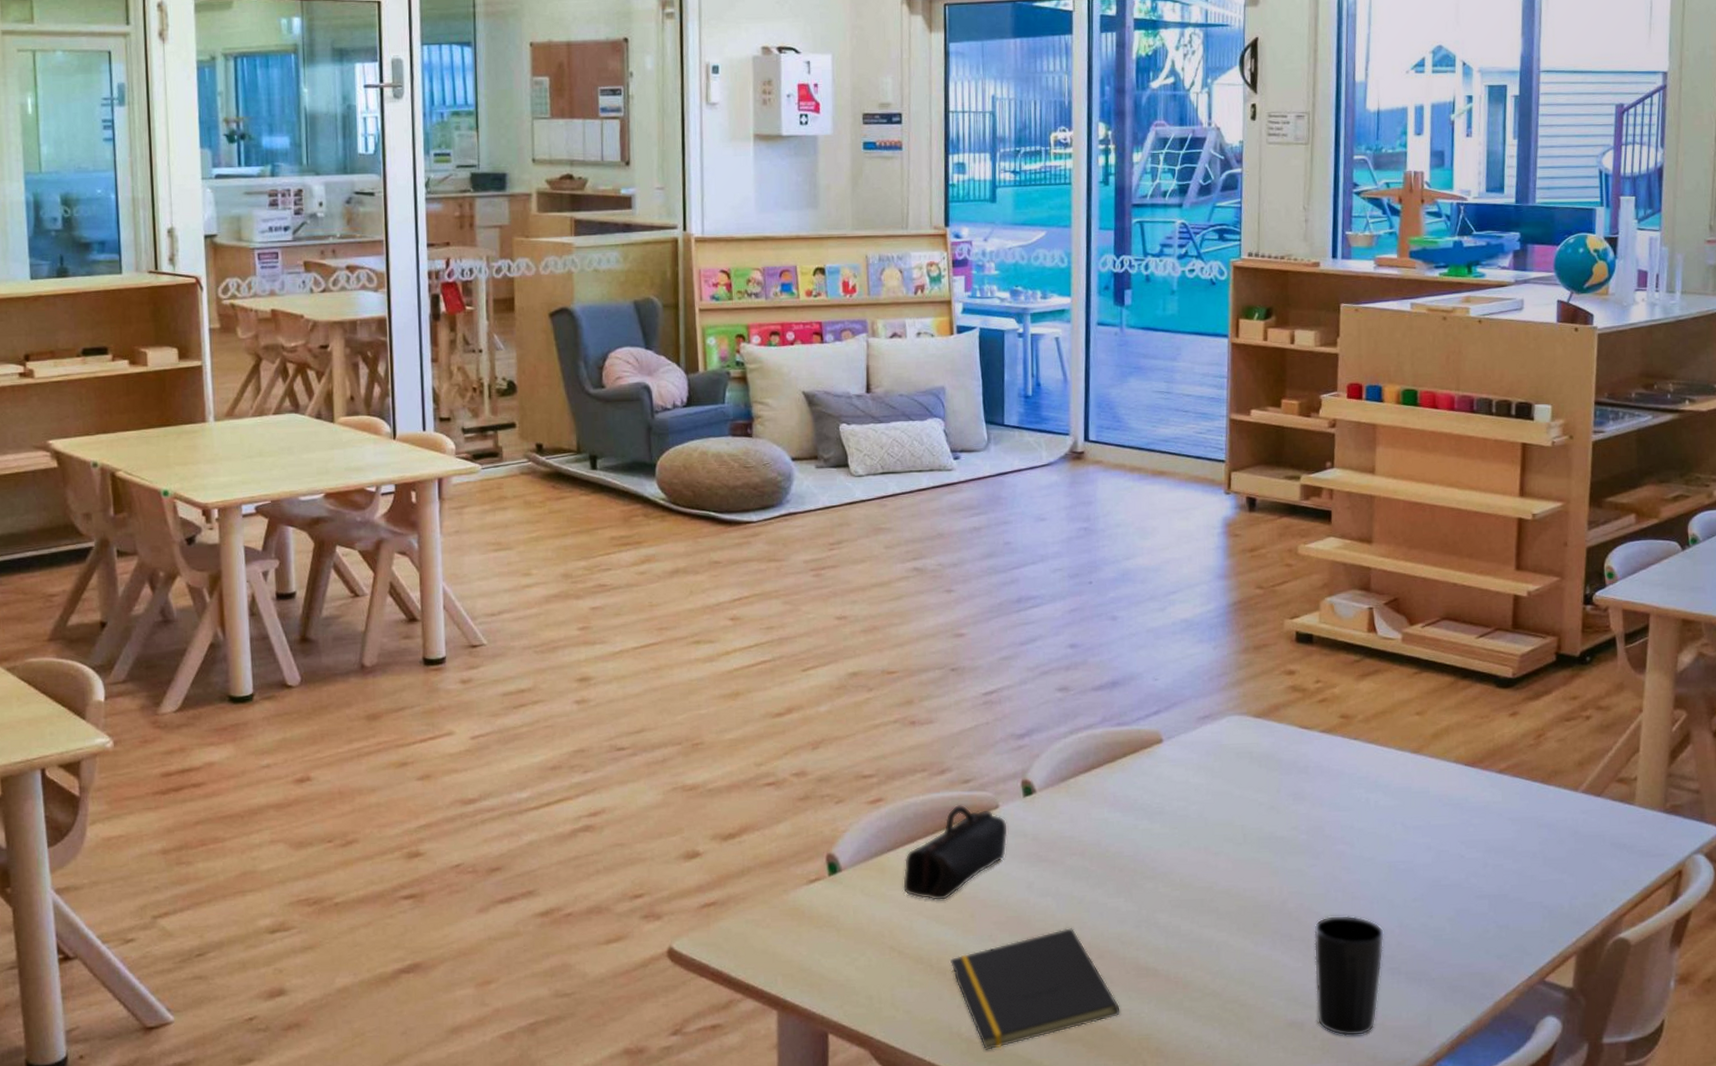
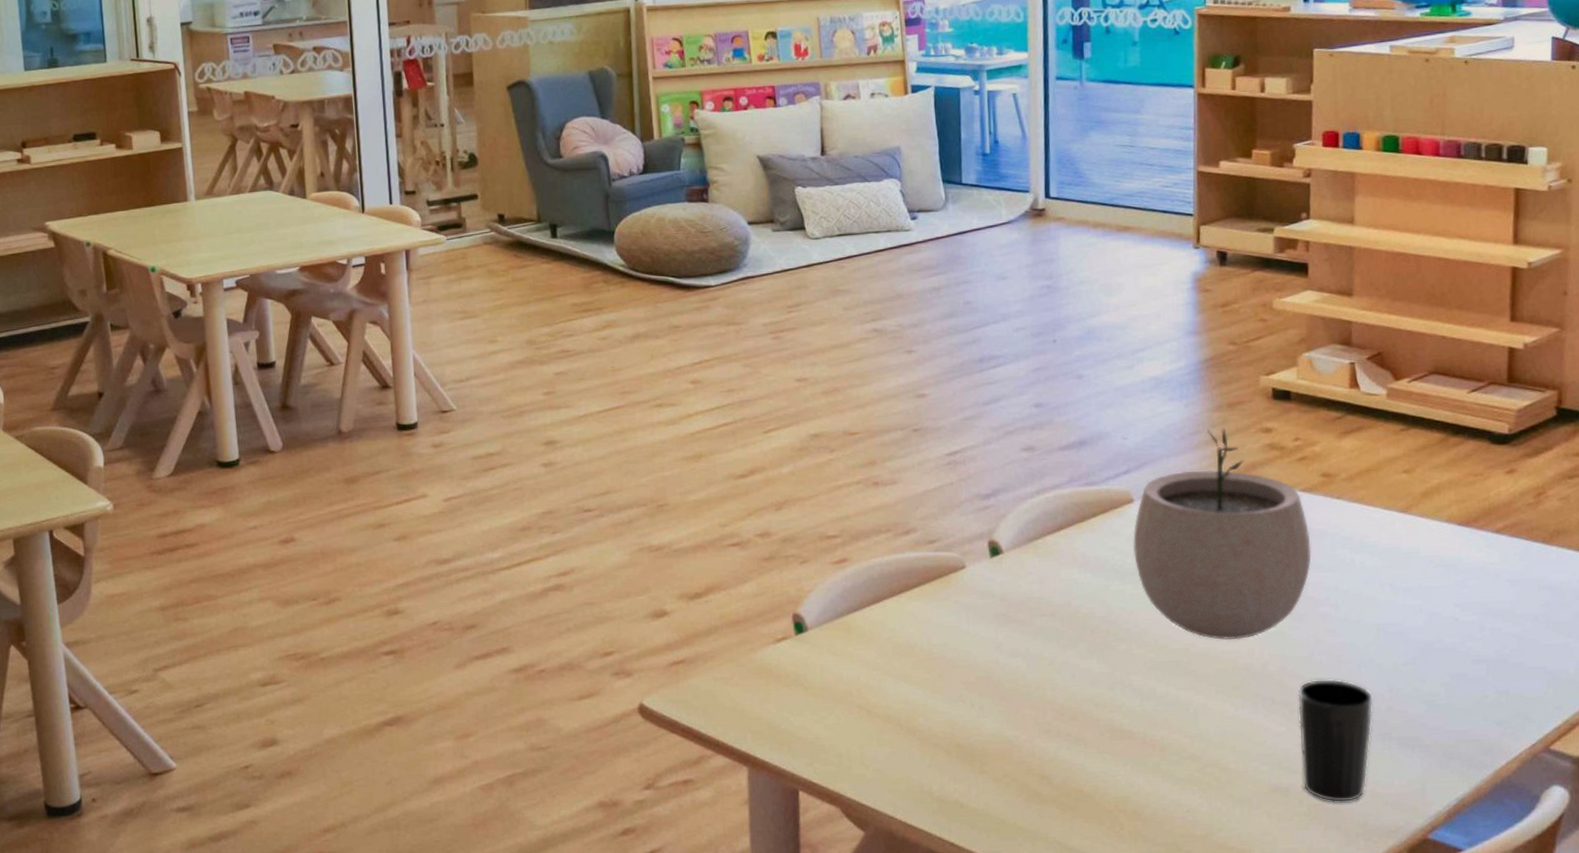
pencil case: present [903,805,1008,900] -> none [870,565,975,660]
notepad: present [950,928,1120,1050] -> none [920,689,1095,810]
plant pot: none [1161,669,1329,878] -> present [1132,427,1312,641]

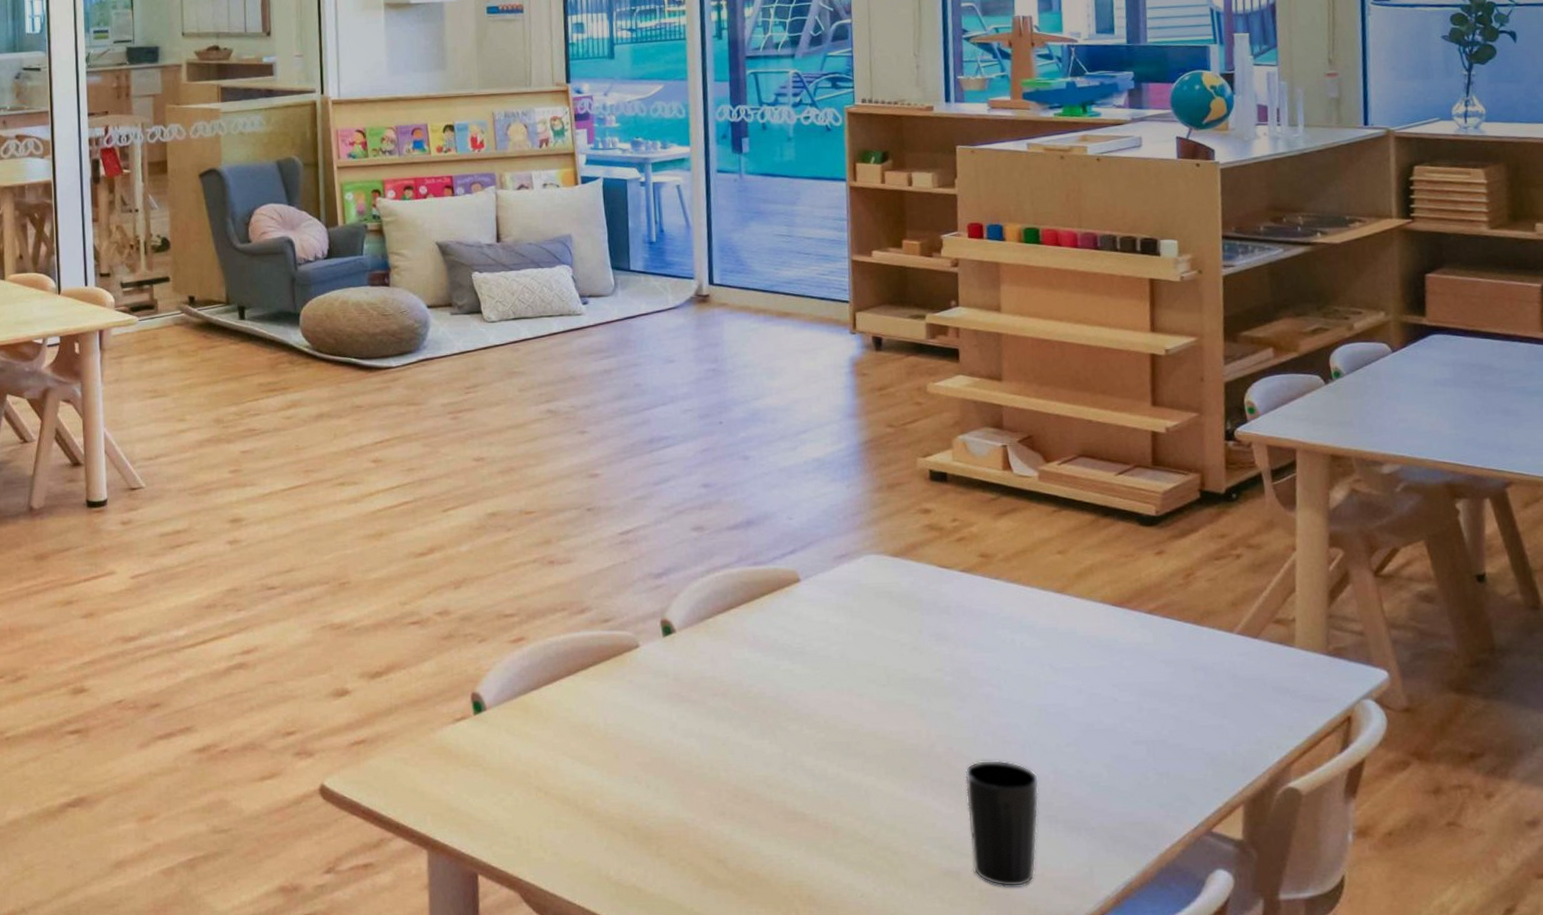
plant pot: present [1132,427,1312,641] -> none [800,508,973,721]

